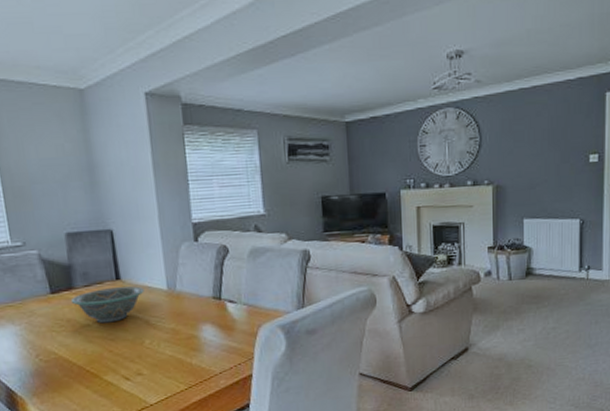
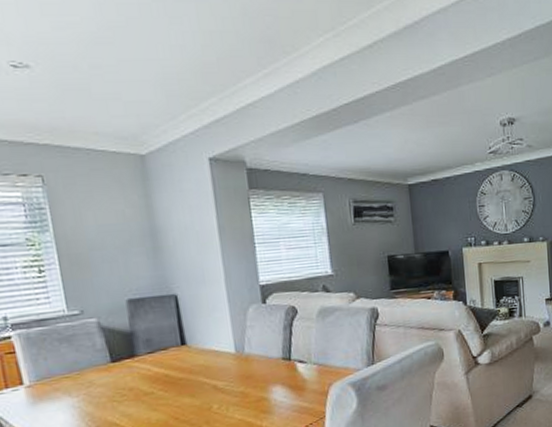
decorative bowl: present [70,286,144,324] -> none [133,350,211,391]

